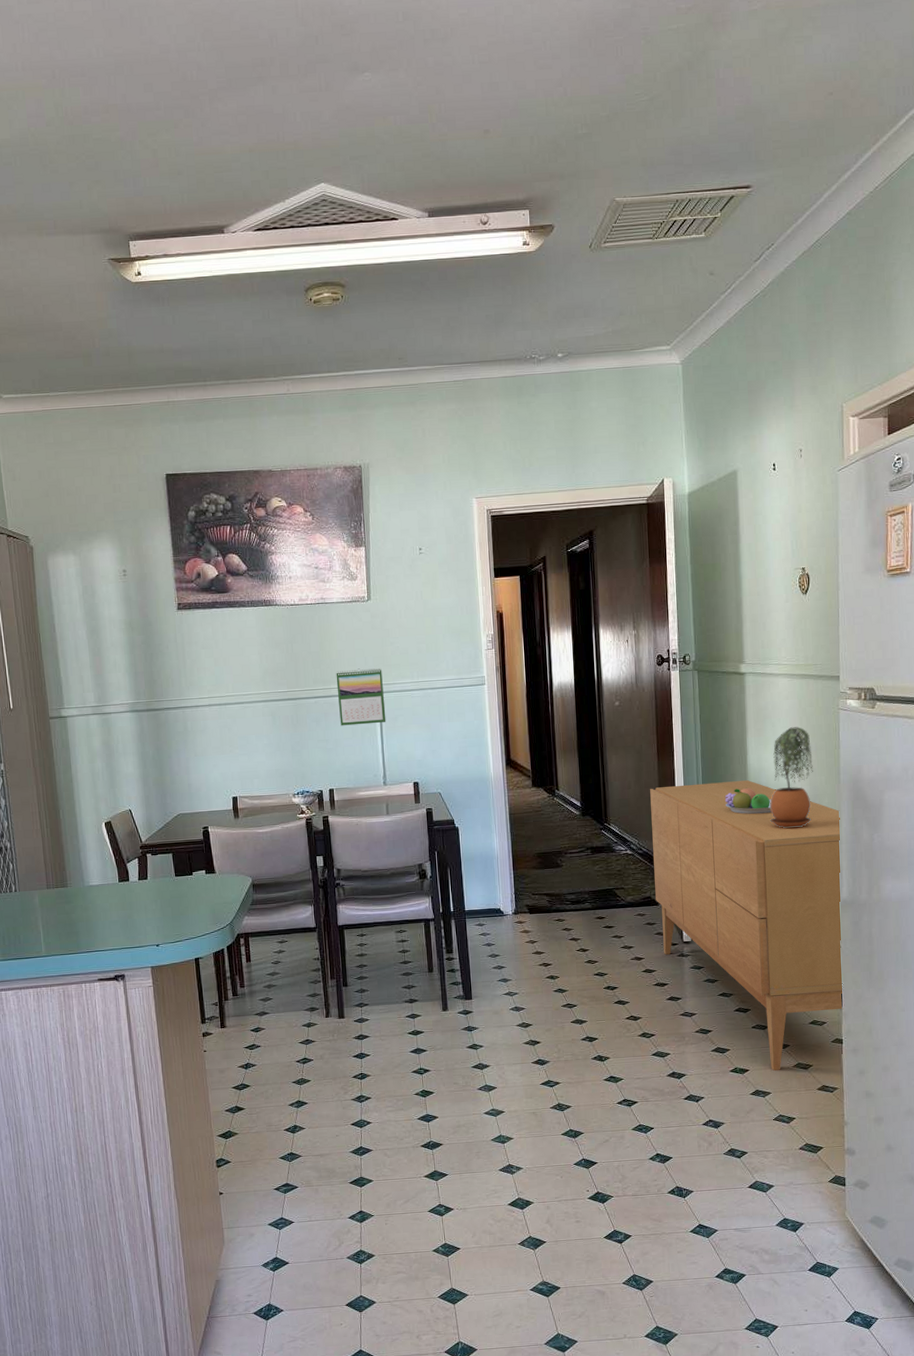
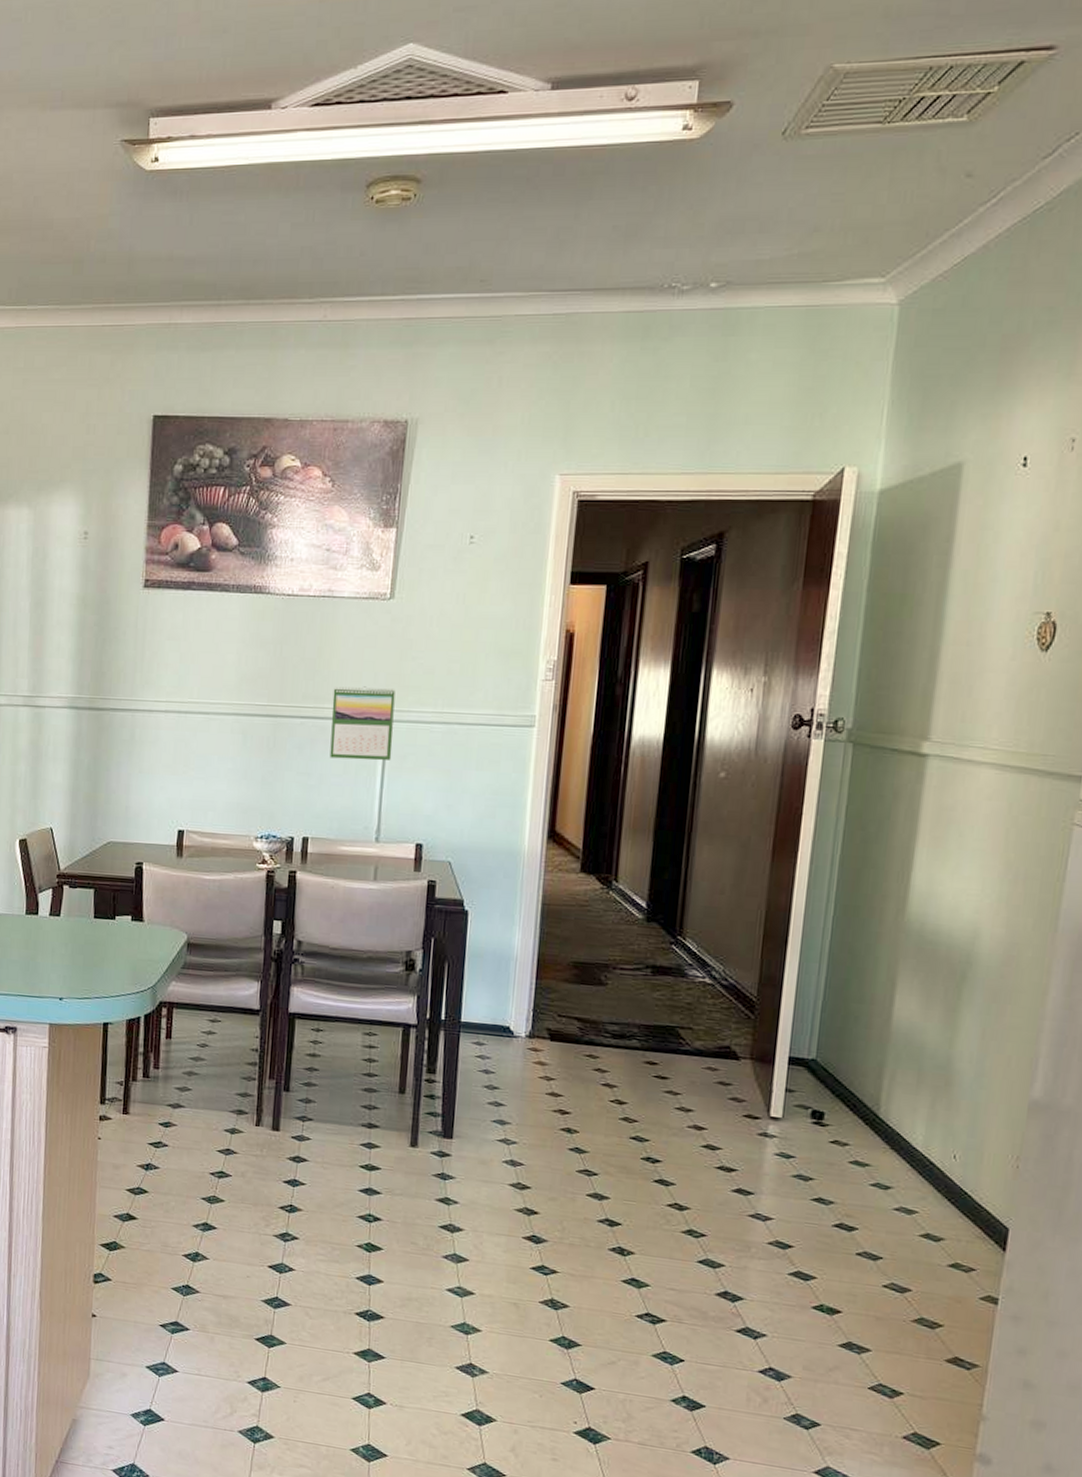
sideboard: present [650,780,844,1071] -> none [737,897,1050,1322]
fruit bowl: present [724,787,772,814] -> none [865,916,940,959]
potted plant: present [770,727,813,829] -> none [933,841,1018,987]

